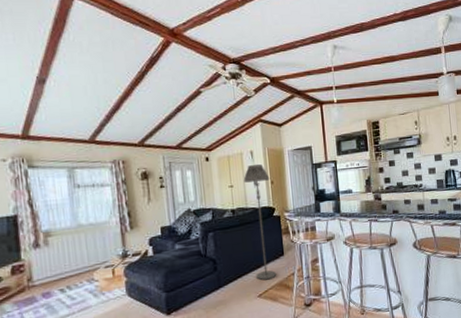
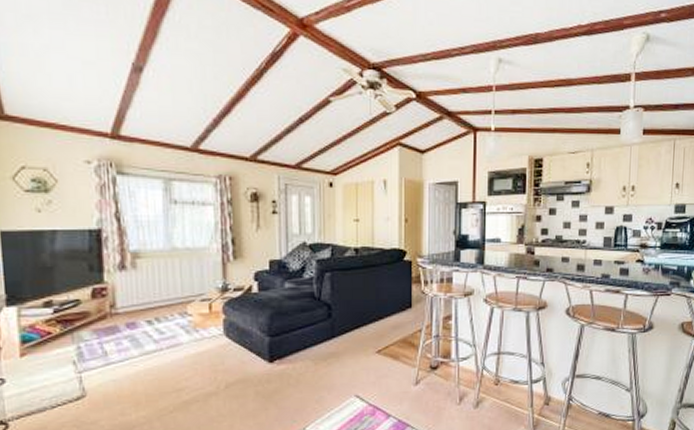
floor lamp: present [243,164,277,281] -> none [372,196,404,335]

